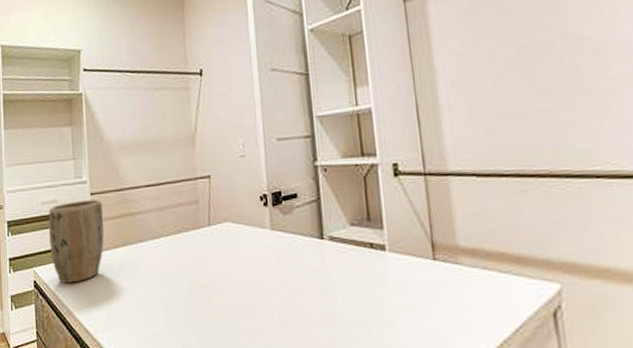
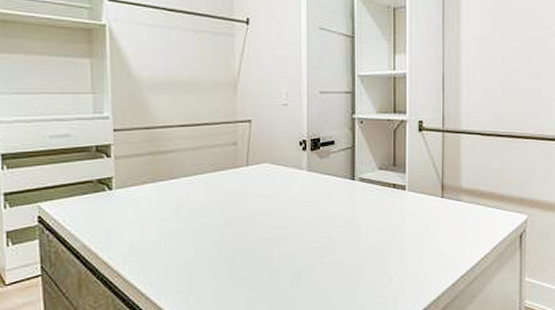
plant pot: present [48,199,104,283] -> none [59,135,130,218]

